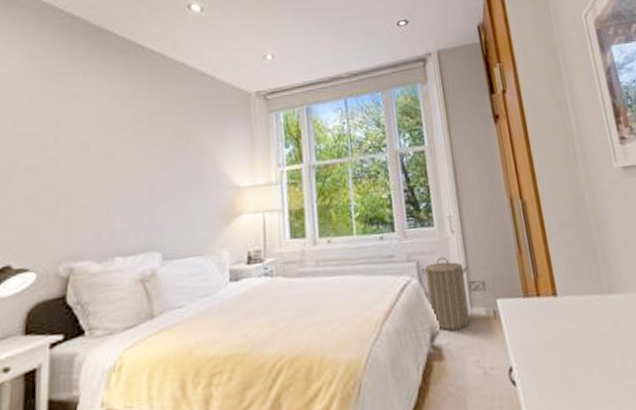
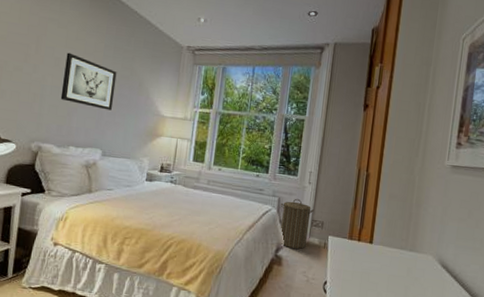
wall art: none [95,131,169,197] -> present [60,52,117,111]

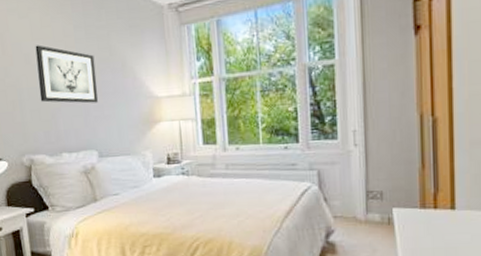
laundry hamper: present [280,198,315,250] -> none [321,167,368,231]

